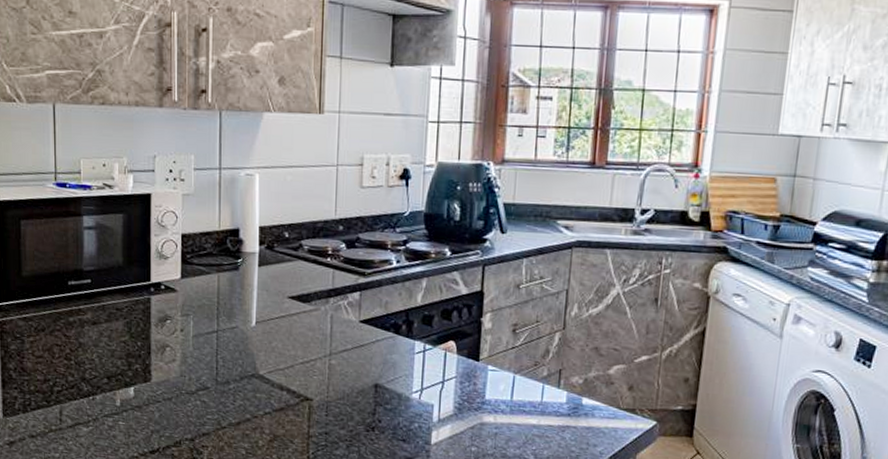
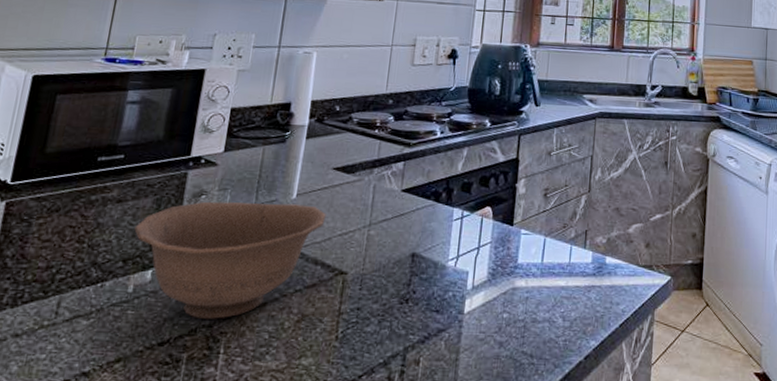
bowl: none [112,326,286,434] -> present [134,201,326,319]

